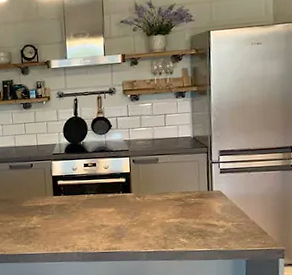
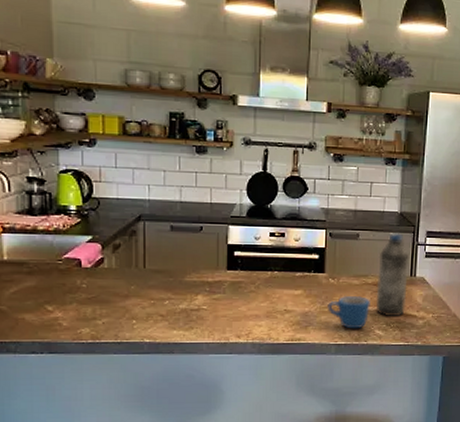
mug: none [136,210,174,239] -> present [327,295,370,329]
water bottle: none [177,154,206,227] -> present [376,233,410,317]

